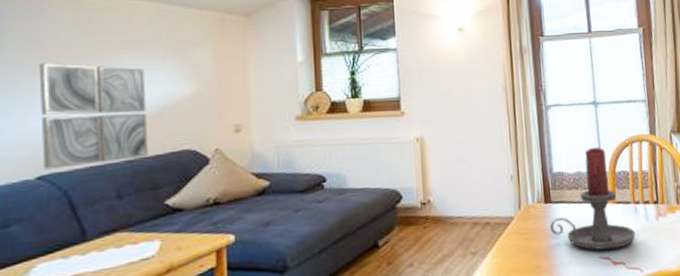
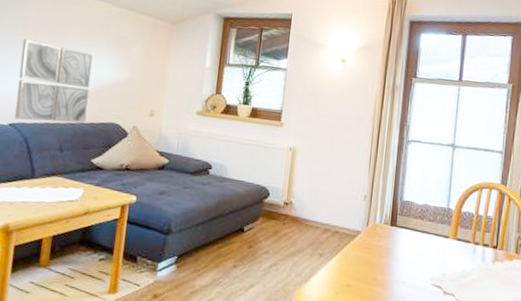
candle holder: present [549,146,636,250] -> none [391,185,470,281]

